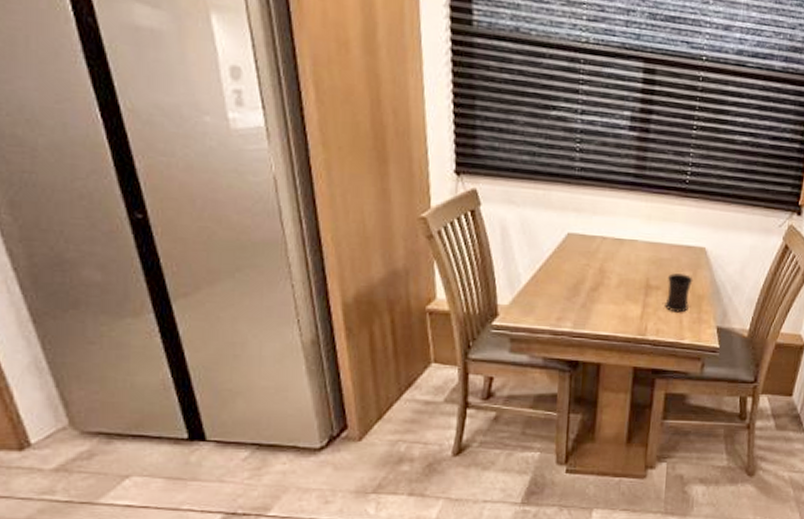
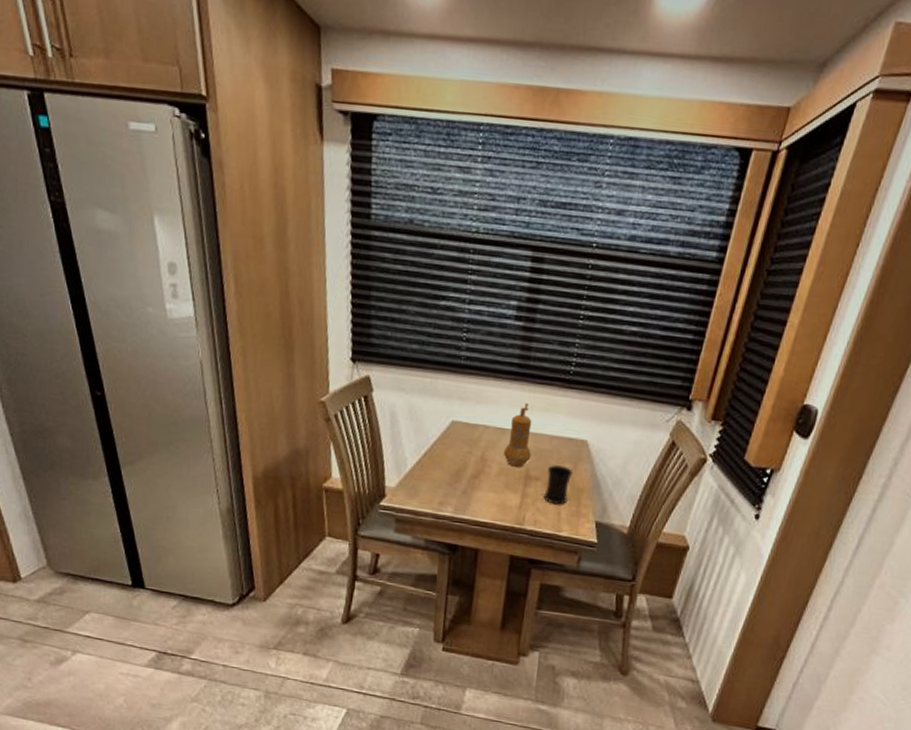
pepper mill: none [622,213,651,278] -> present [503,403,532,468]

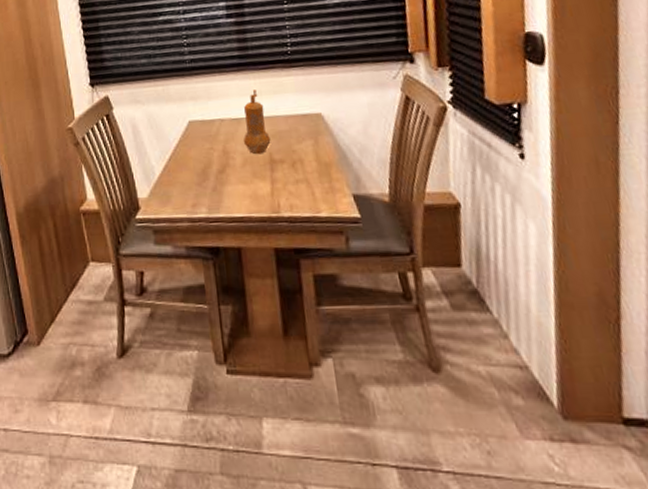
mug: present [543,465,573,505] -> none [290,143,318,185]

